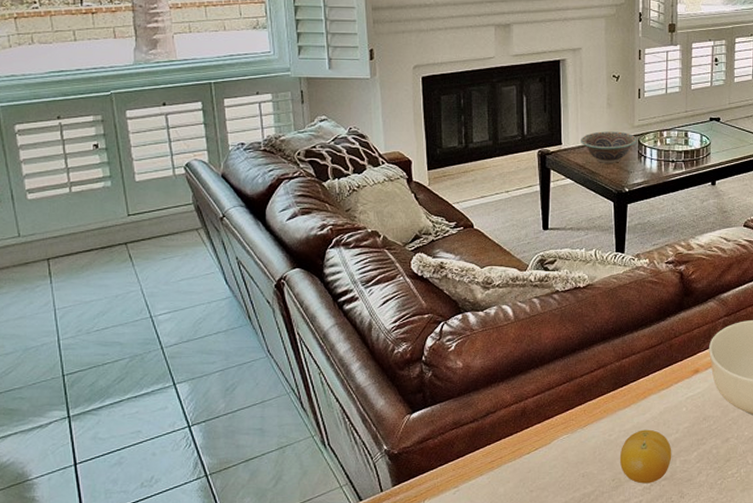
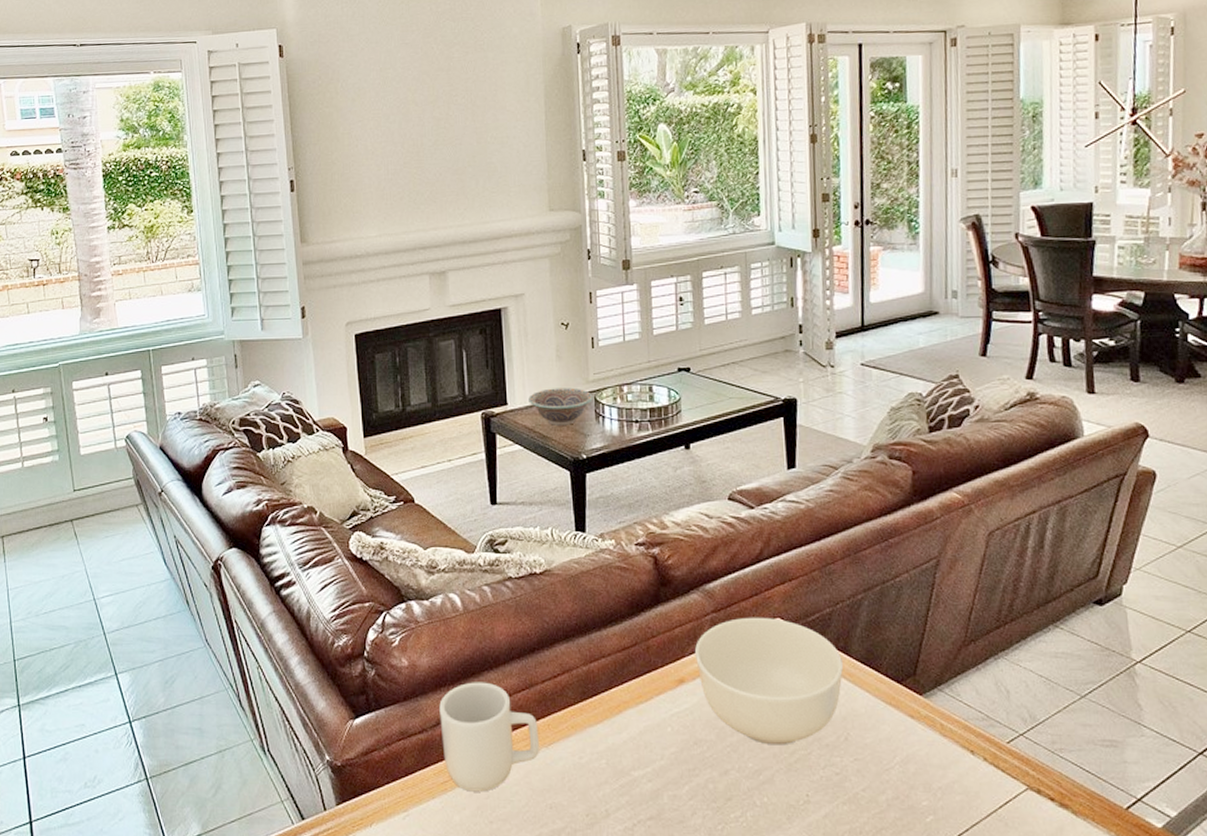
mug: none [490,378,576,468] -> present [439,682,539,792]
fruit: present [619,429,672,484] -> none [593,753,658,823]

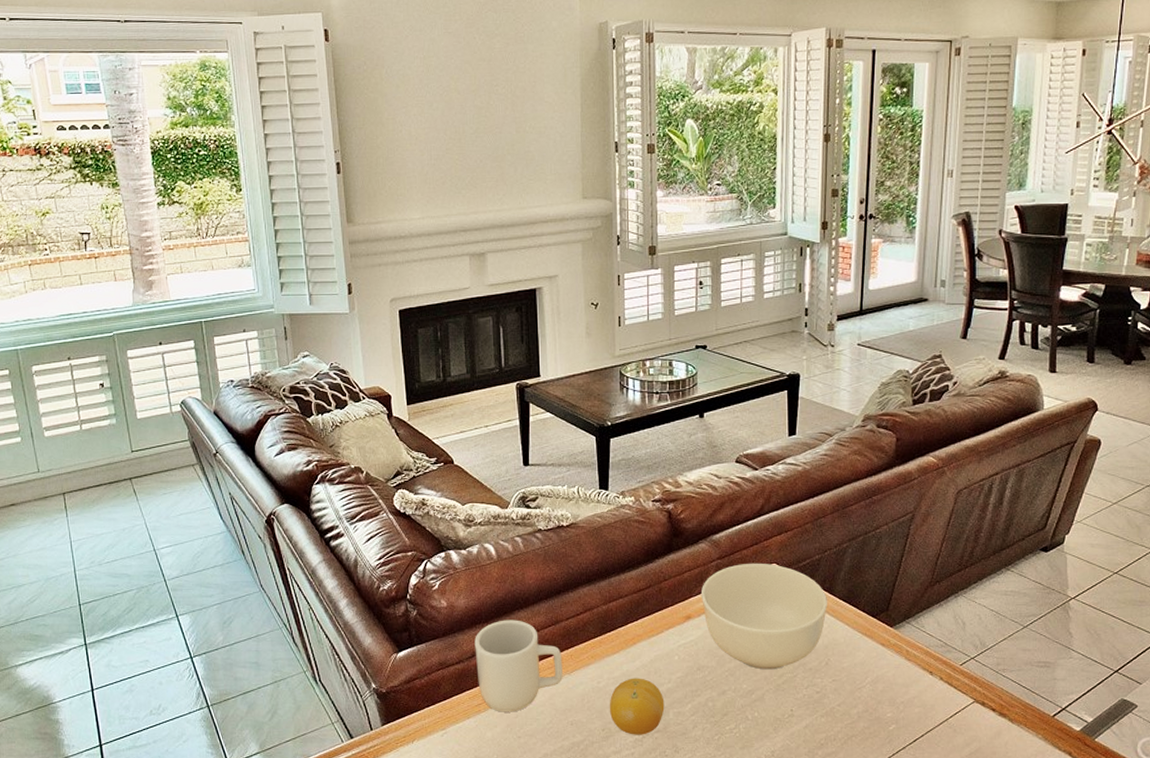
decorative bowl: present [528,388,593,425] -> none [560,362,618,396]
fruit: none [593,753,658,823] -> present [609,678,665,735]

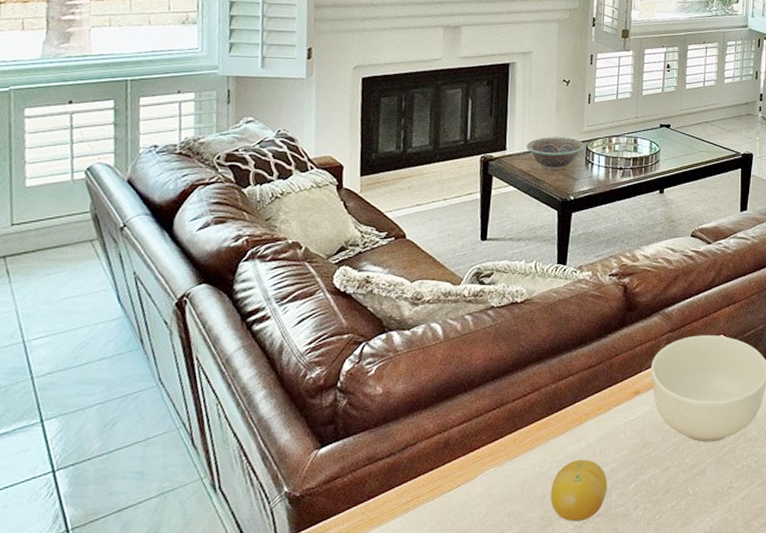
mug: present [474,620,563,712] -> none [409,404,505,509]
decorative bowl: none [560,362,618,396] -> present [526,137,585,170]

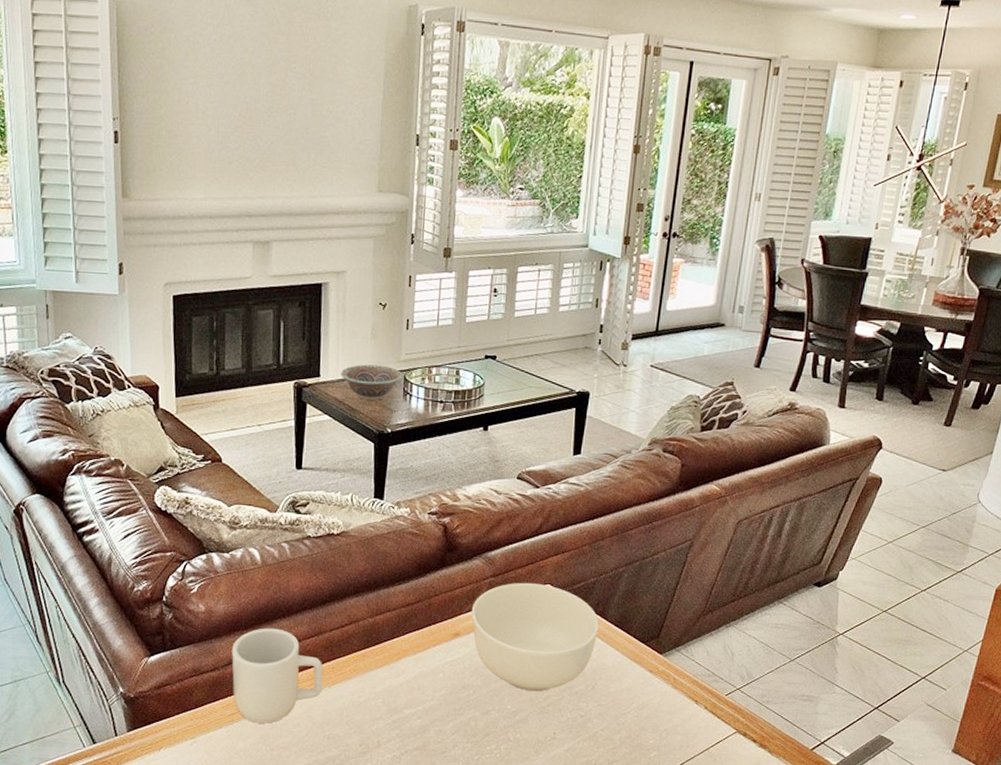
mug: none [409,404,505,509] -> present [231,628,323,724]
fruit: present [550,459,608,522] -> none [368,693,426,752]

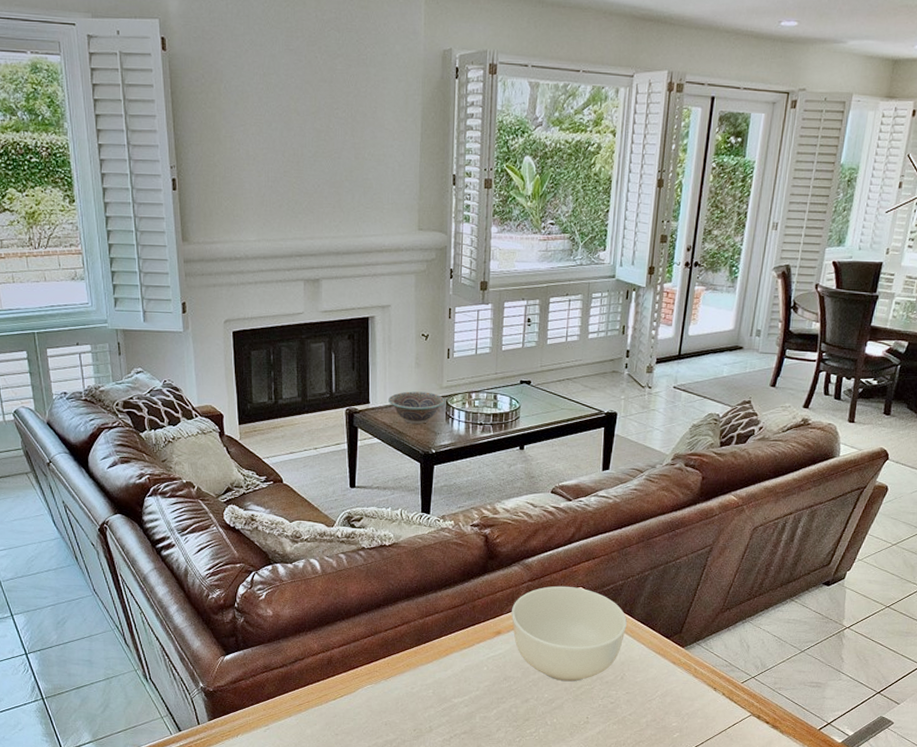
mug: present [231,628,323,724] -> none [298,629,380,712]

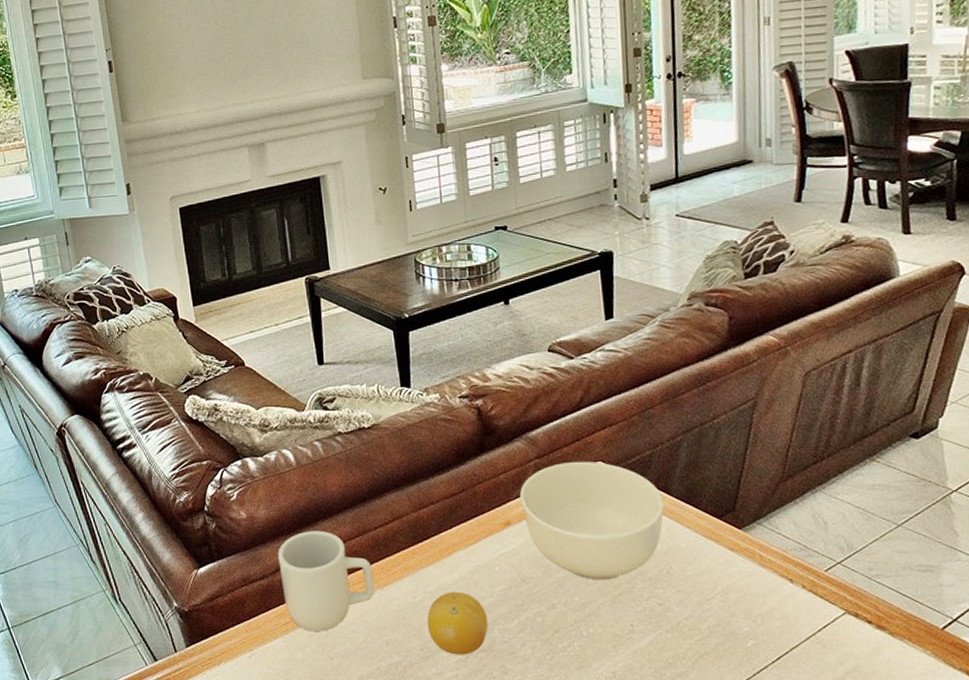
mug: none [298,629,380,712] -> present [278,530,375,631]
decorative bowl: present [388,391,445,424] -> none [350,250,413,287]
fruit: none [421,685,472,736] -> present [427,591,489,655]

